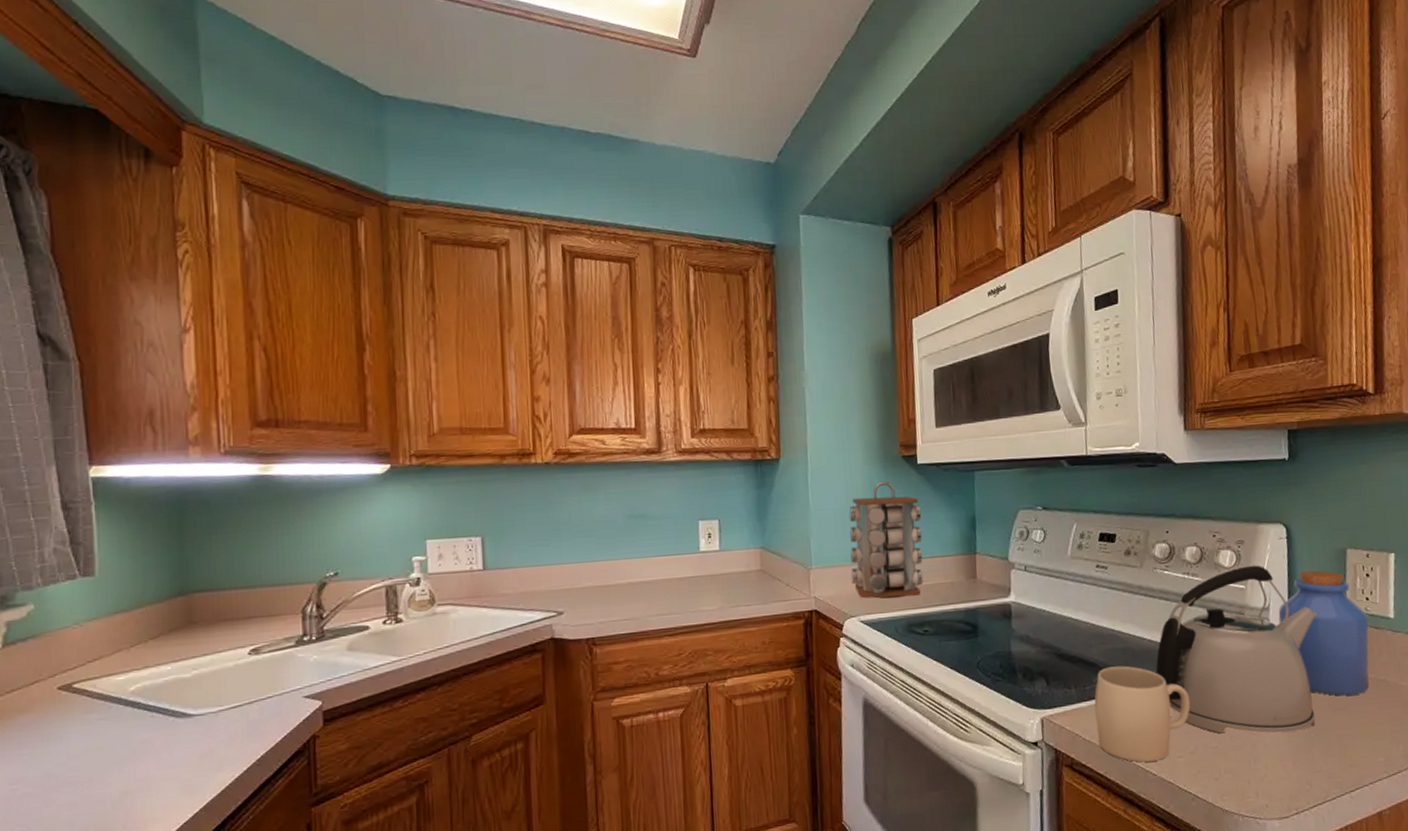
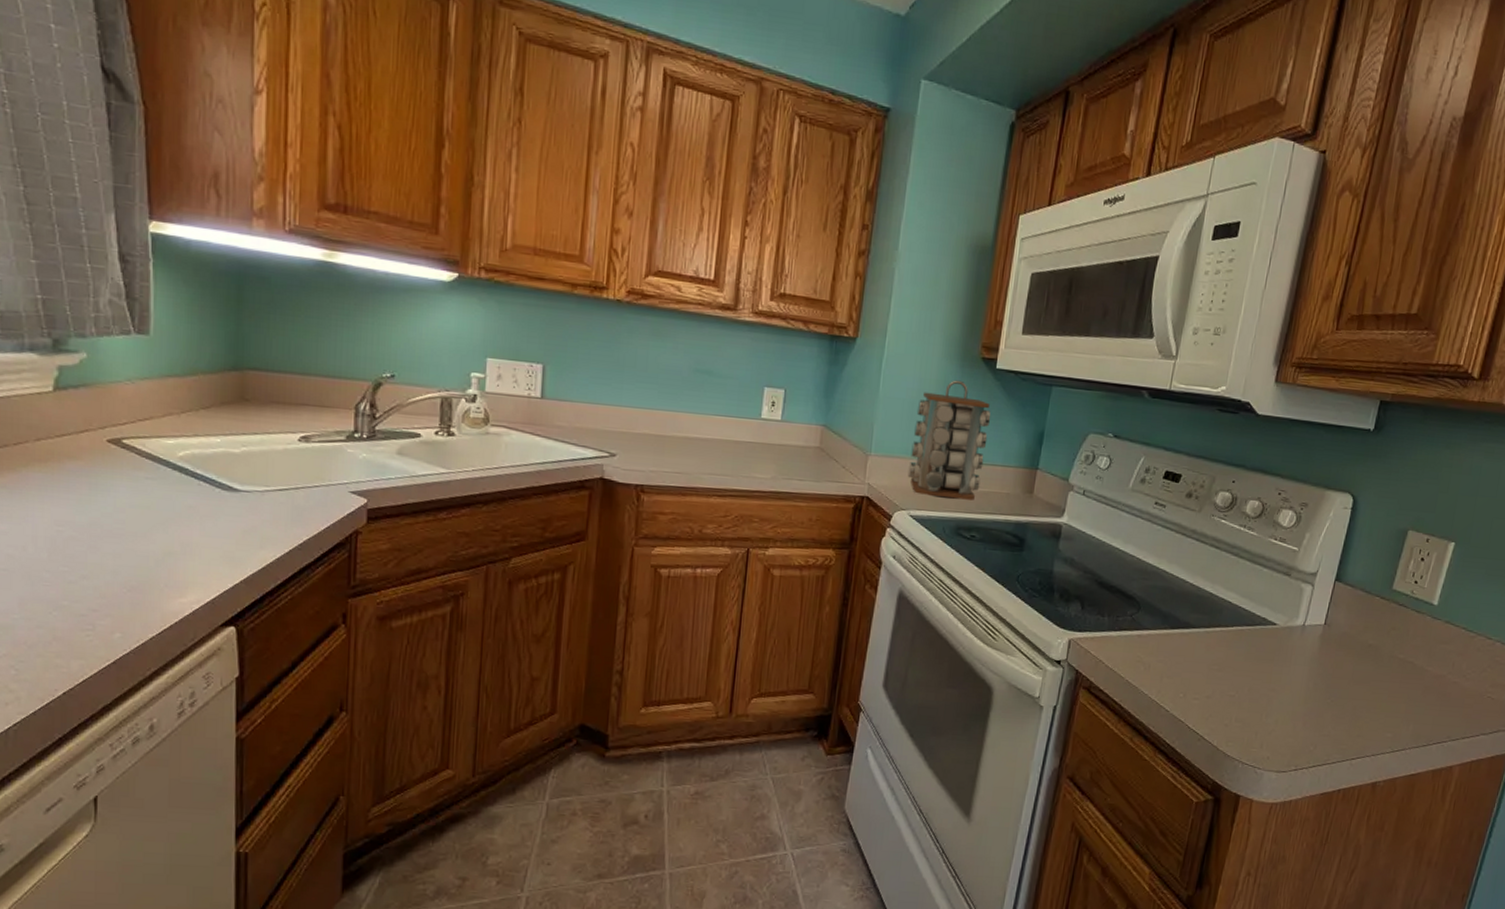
mug: present [1094,665,1191,763] -> none [1120,602,1218,699]
kettle: present [1155,565,1318,734] -> none [1190,529,1363,695]
jar: present [1278,570,1370,696] -> none [1323,544,1412,671]

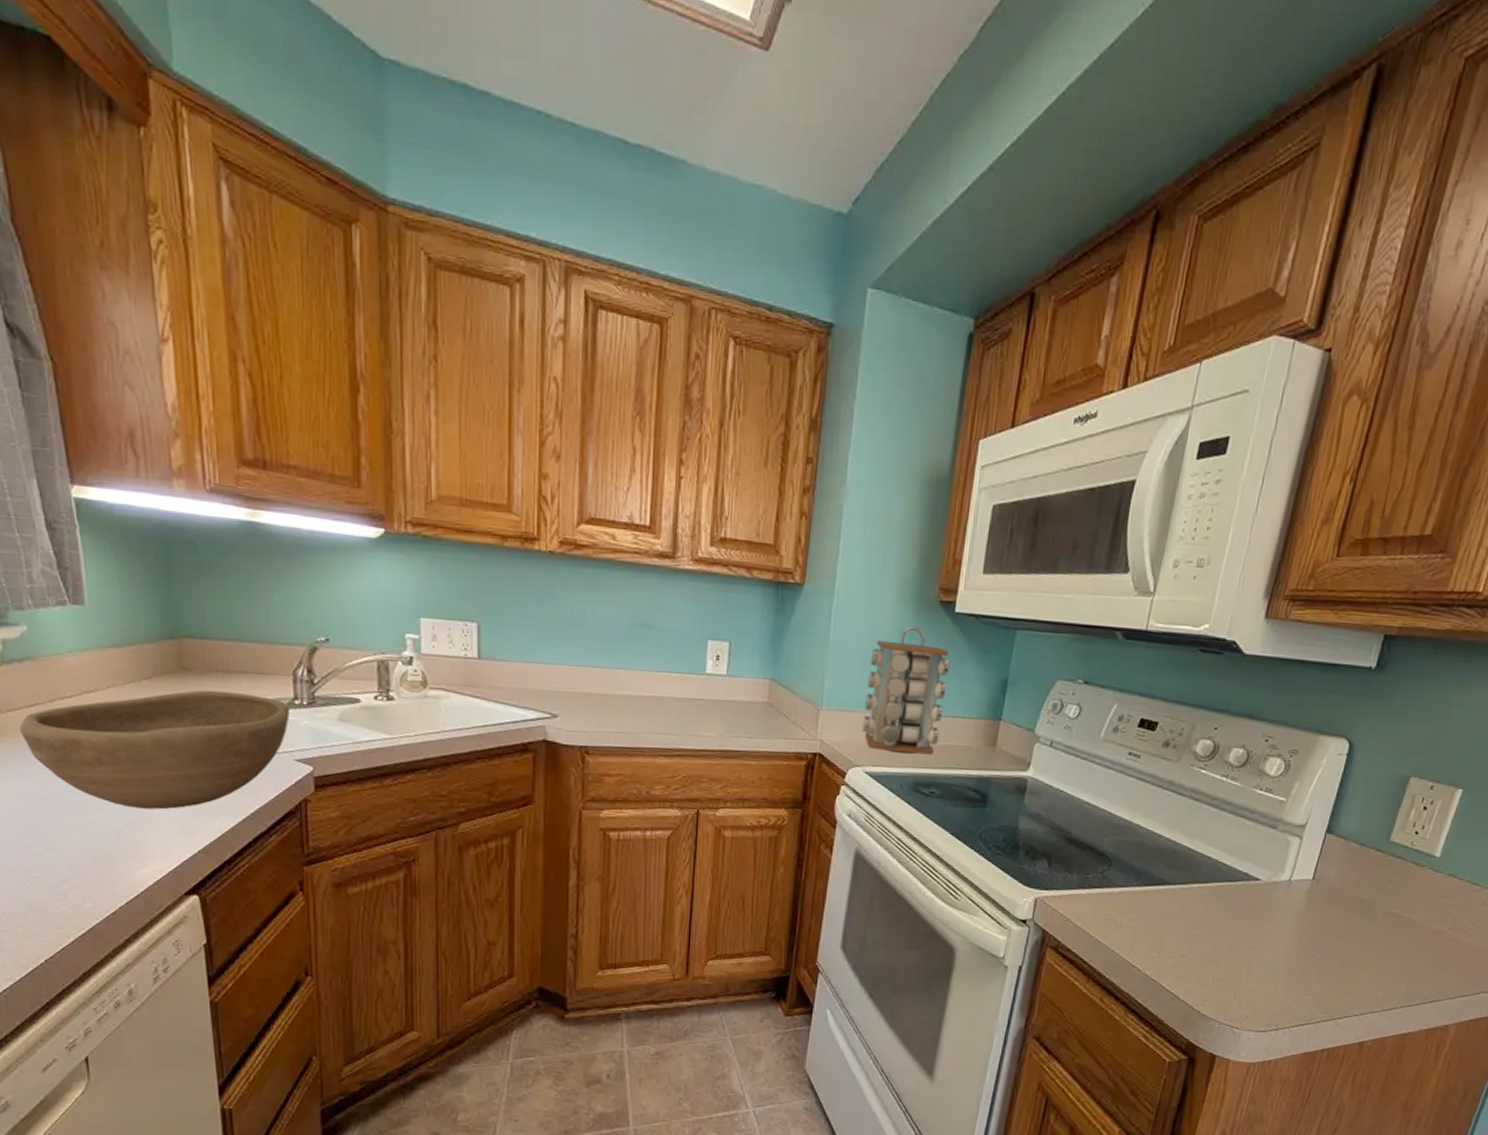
bowl: none [65,421,348,539] -> present [19,690,290,810]

